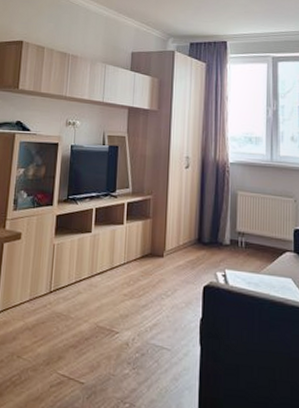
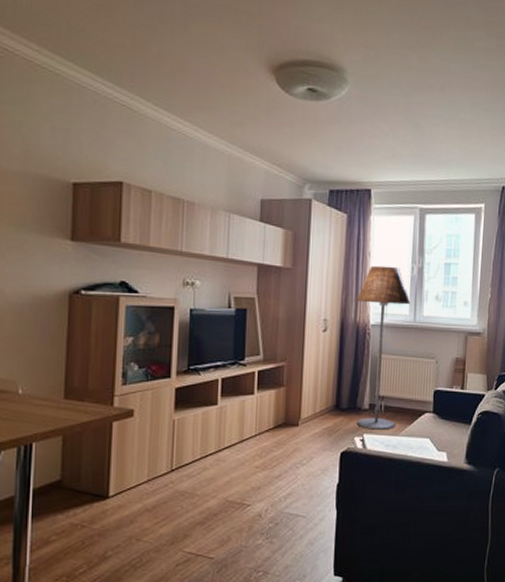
floor lamp: none [215,108,267,267] -> present [356,265,411,430]

